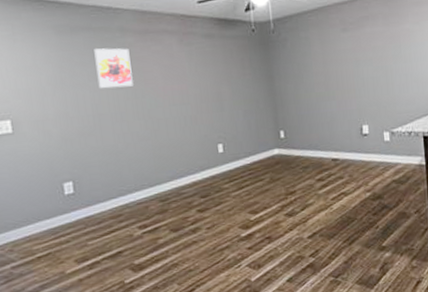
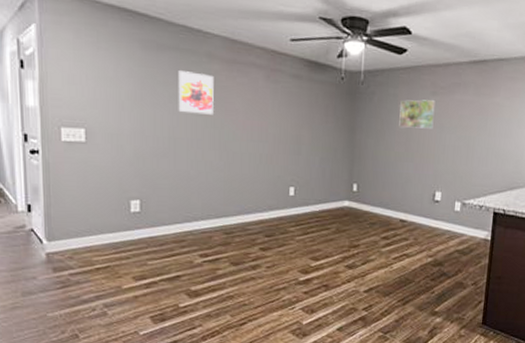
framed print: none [313,37,349,68] -> present [399,99,435,129]

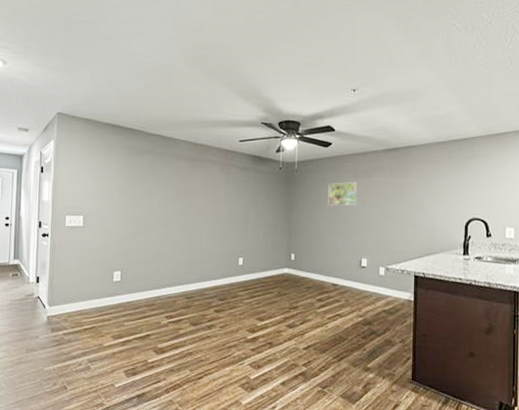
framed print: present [178,71,214,115] -> none [153,169,181,202]

